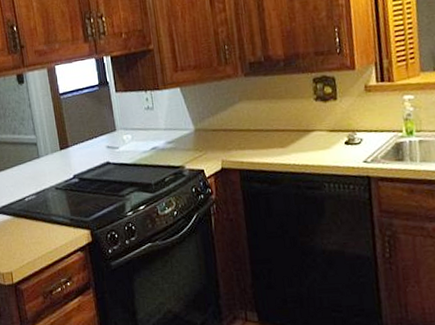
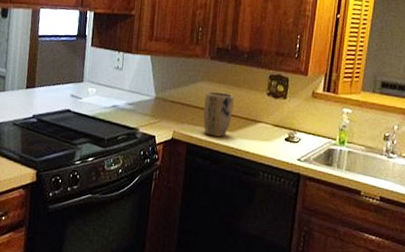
plant pot: none [247,108,282,157] -> present [203,91,234,137]

